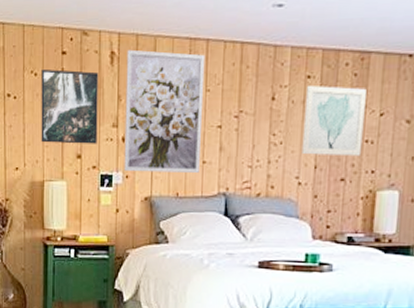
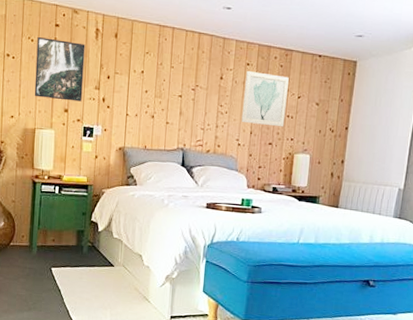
wall art: present [124,49,205,173] -> none [103,28,171,131]

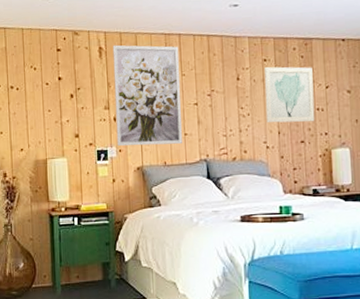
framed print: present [34,36,85,102] -> none [40,64,92,126]
wall art: none [103,28,171,131] -> present [112,45,182,146]

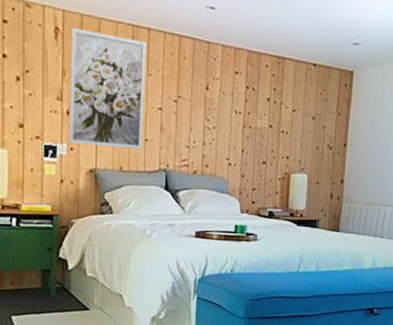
wall art: present [264,66,315,123] -> none [231,81,282,144]

